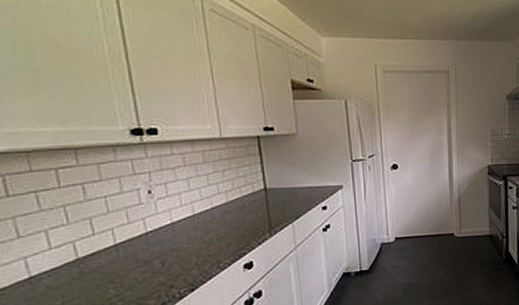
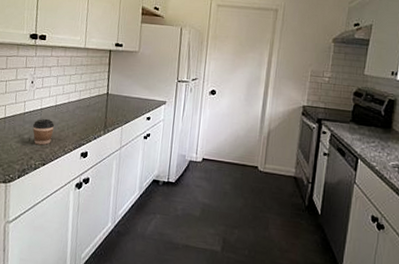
coffee cup: none [163,233,198,269] -> present [32,118,55,145]

